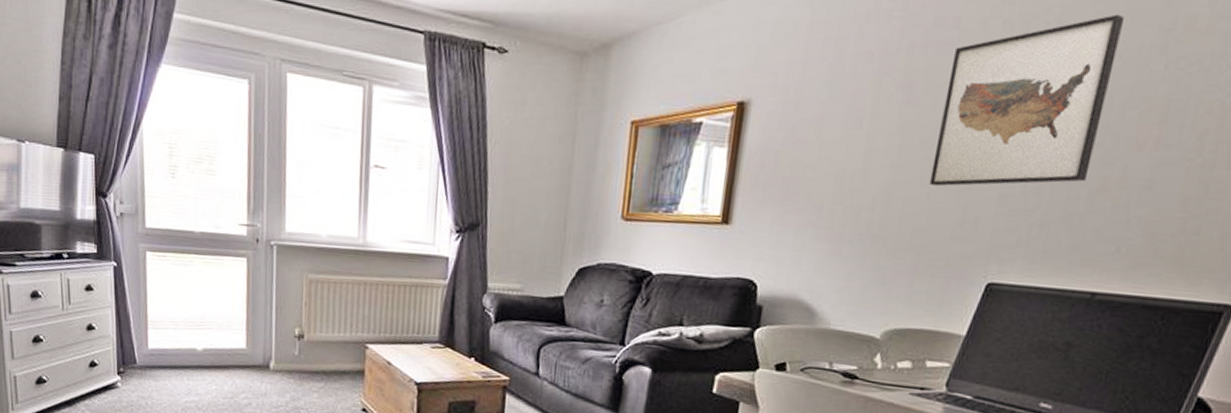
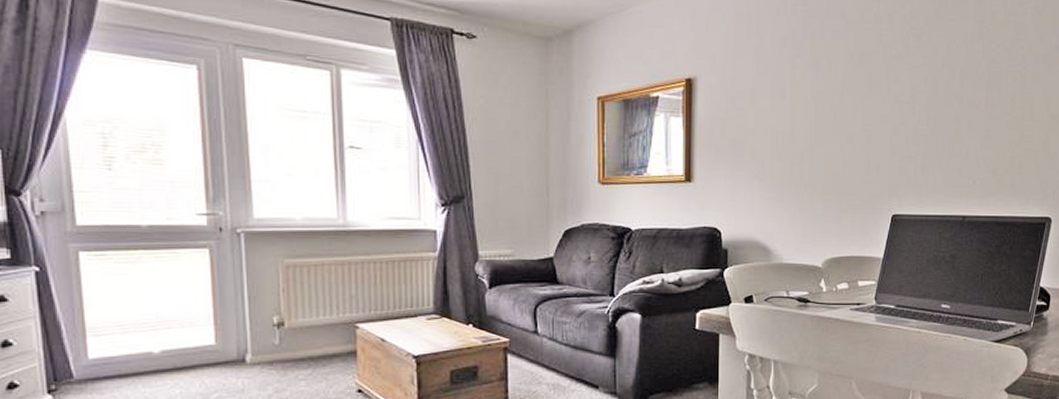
wall art: present [929,14,1124,187] -> none [841,10,952,142]

